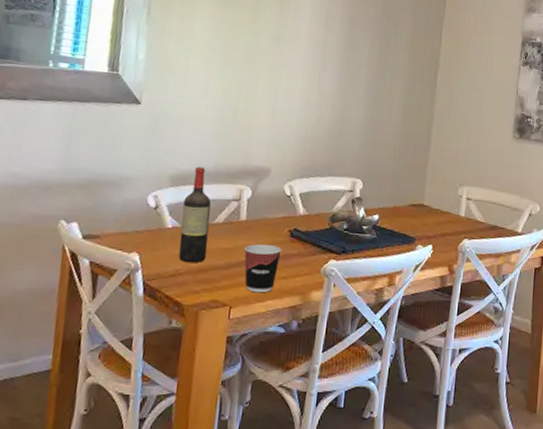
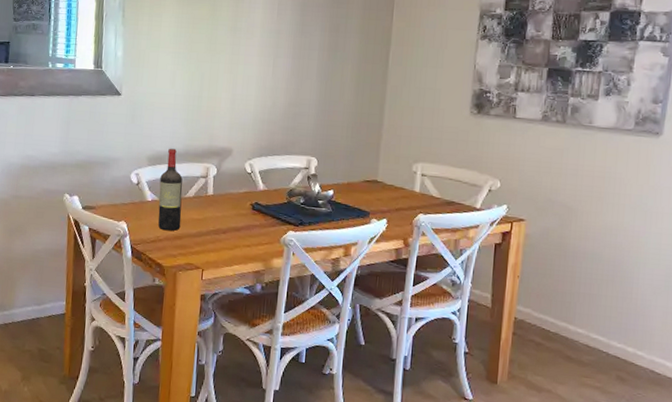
cup: present [244,243,282,293] -> none [212,215,245,259]

